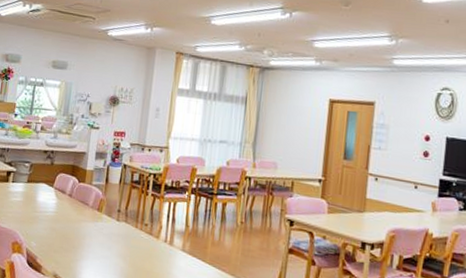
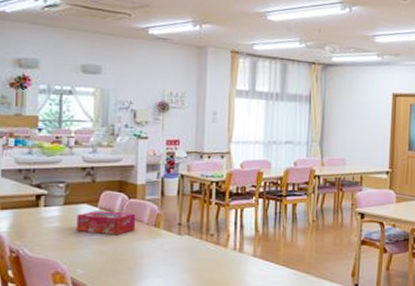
tissue box: none [35,190,83,215] -> present [76,211,136,235]

